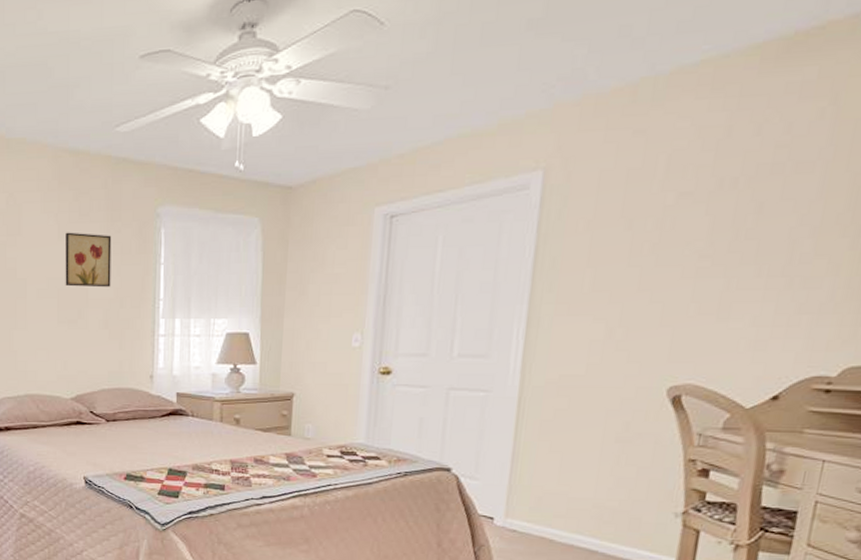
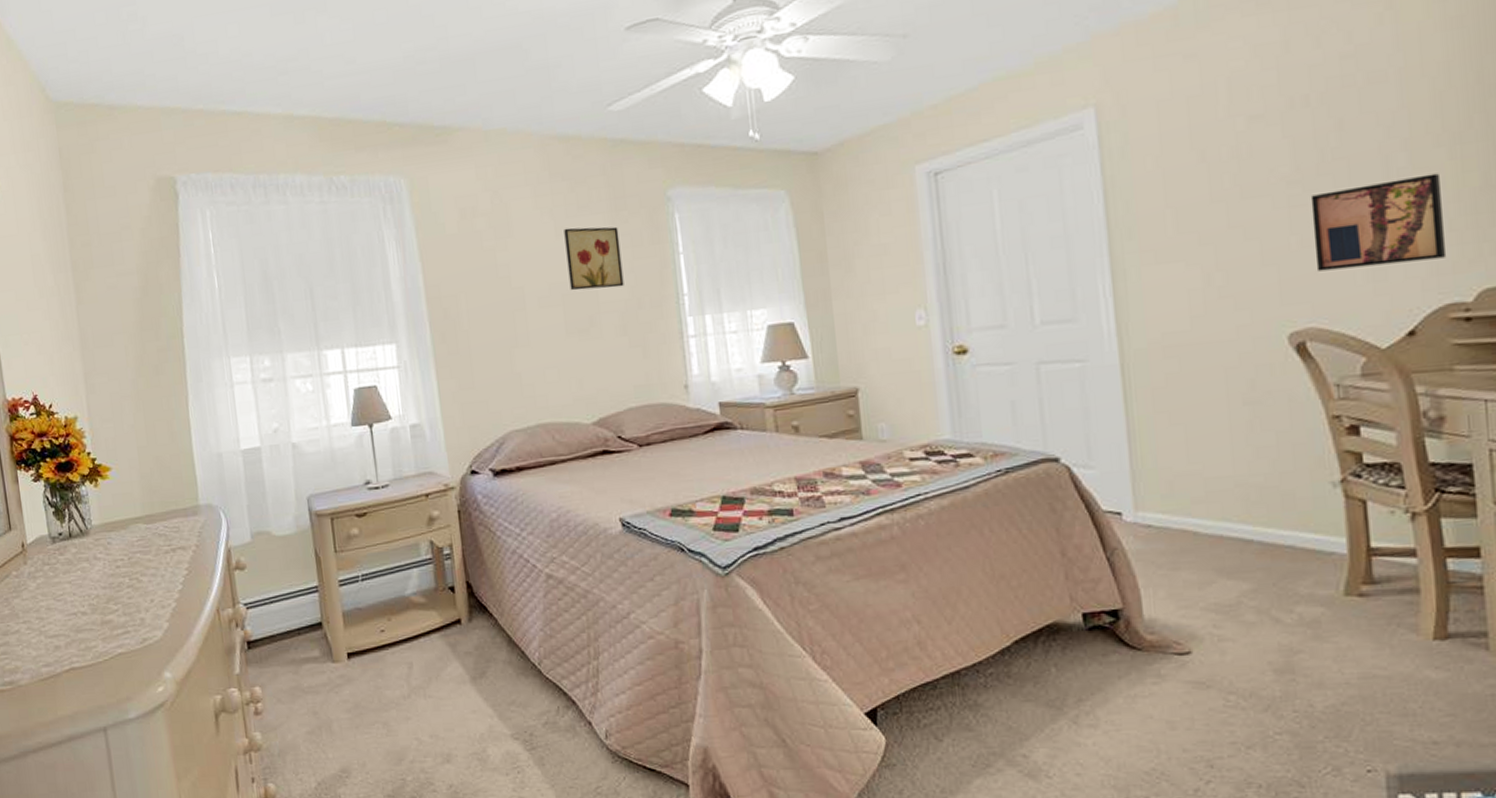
wall art: none [706,261,837,337] -> present [1310,173,1447,271]

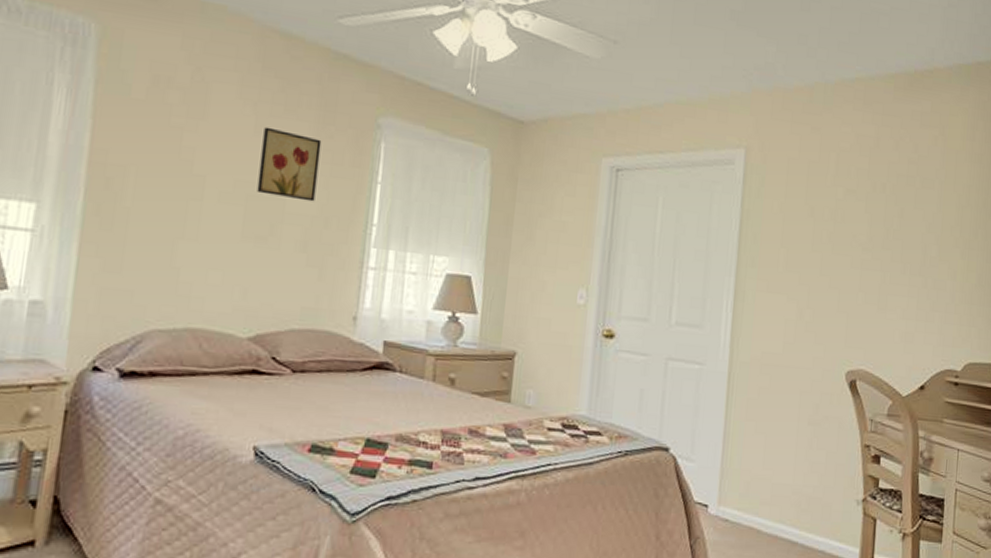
wall art: present [1310,173,1447,271] -> none [871,263,954,333]

